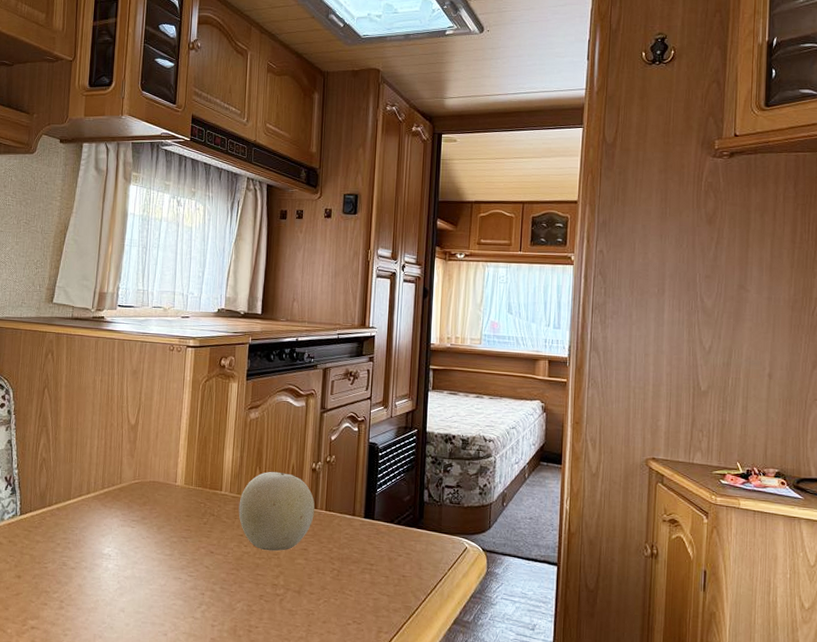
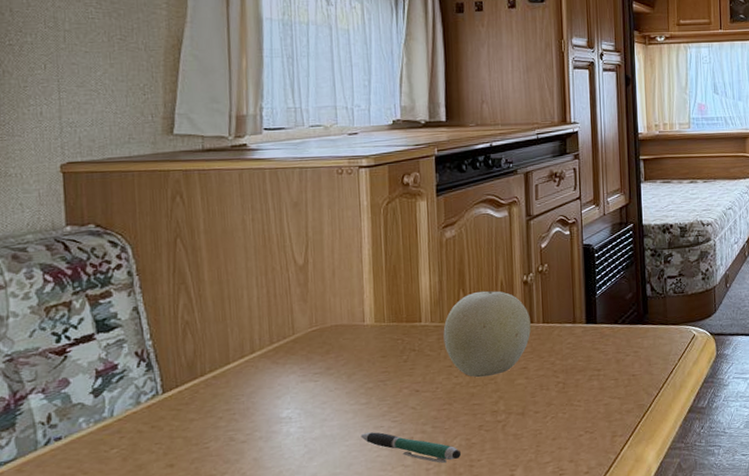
pen: none [162,581,242,624] -> present [360,432,461,464]

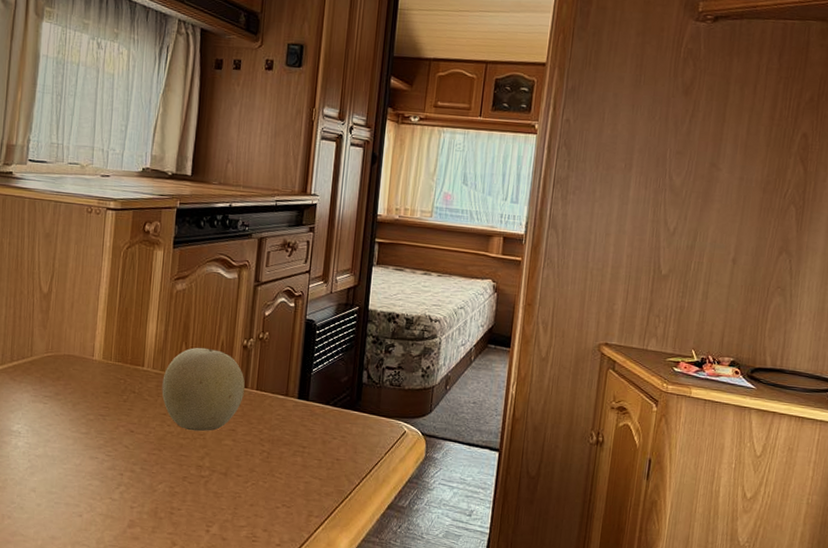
pen: present [360,432,461,464] -> none [77,460,163,506]

